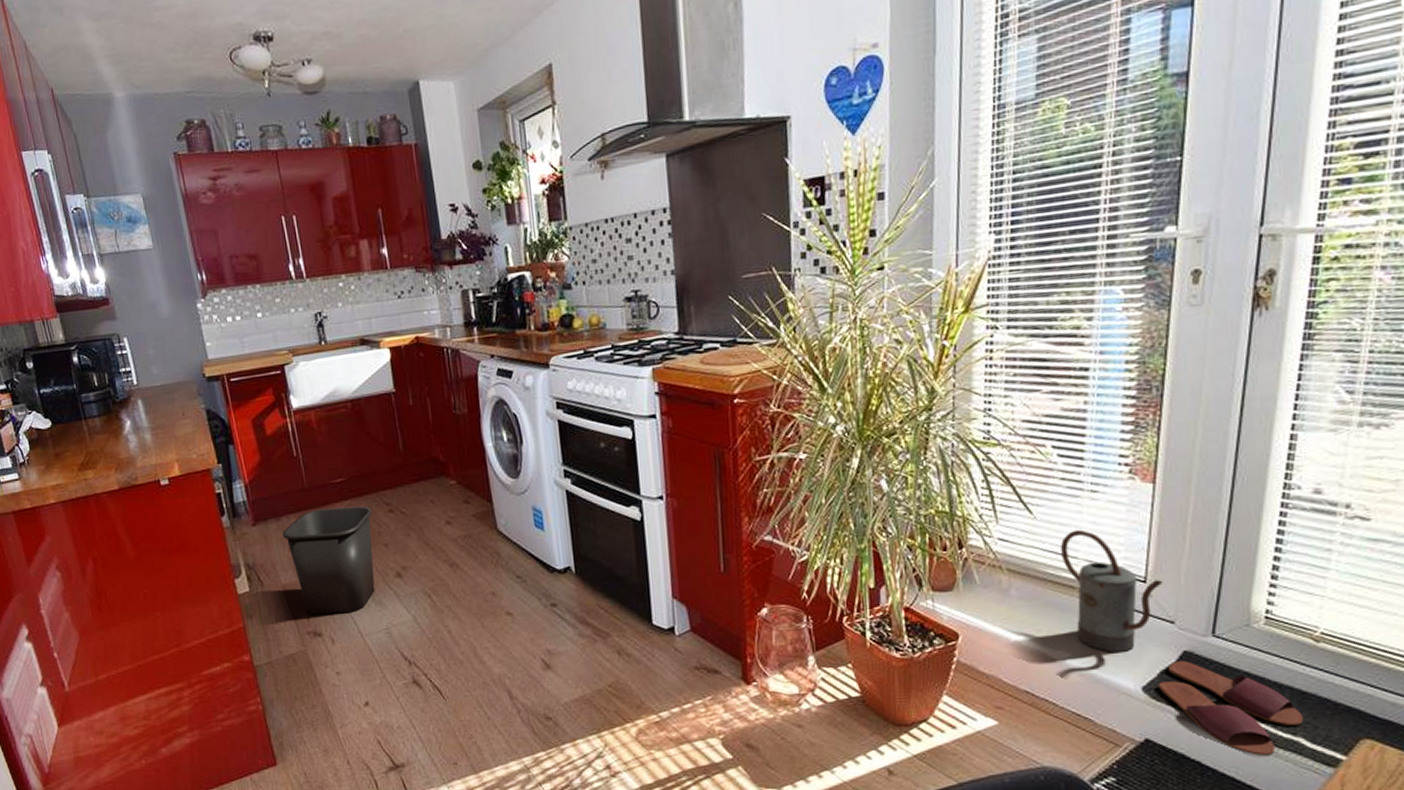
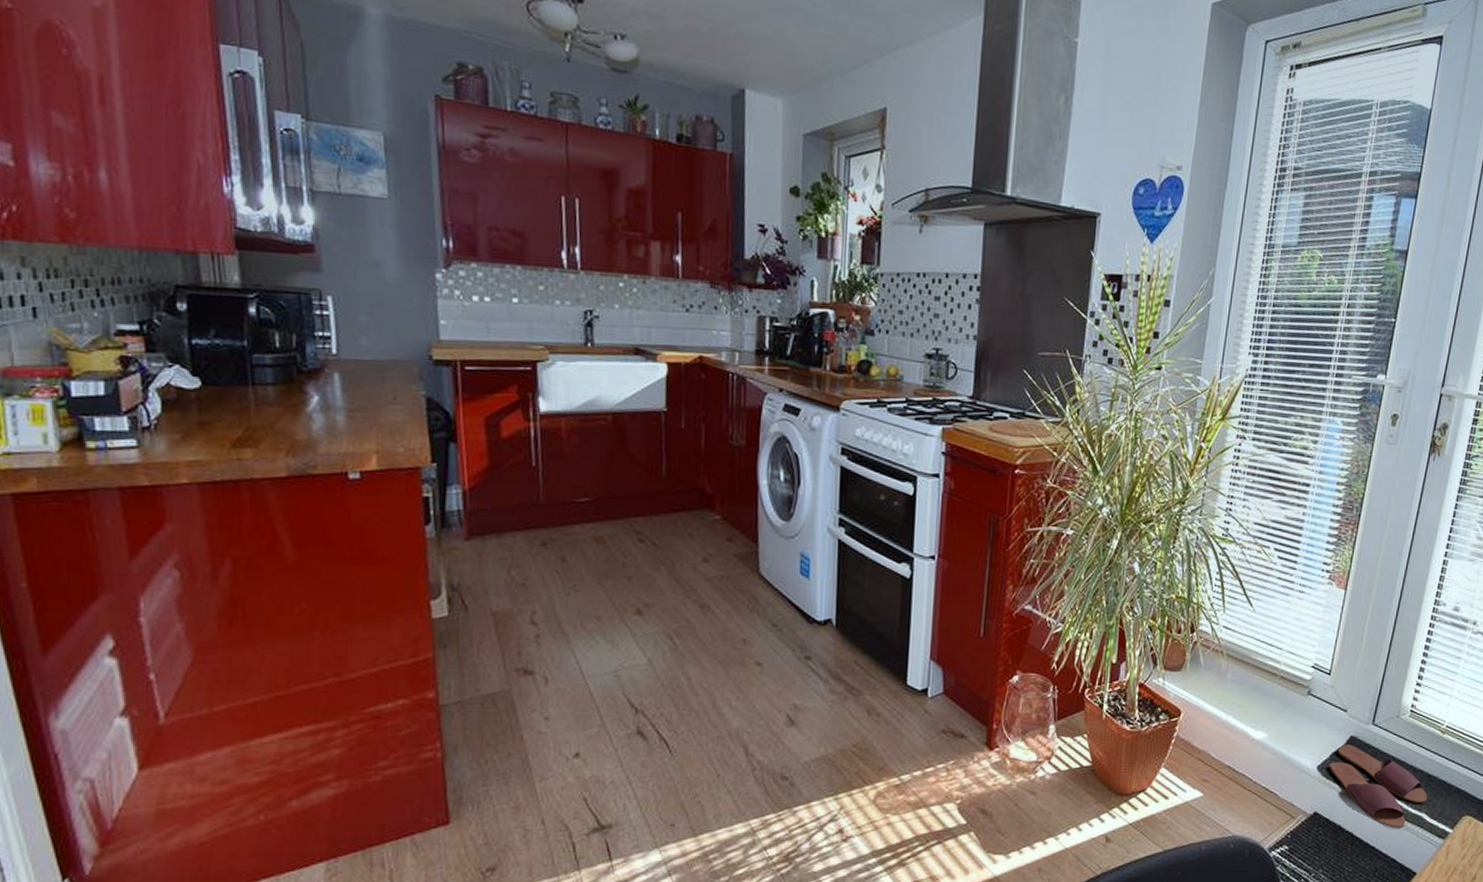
waste bin: present [282,506,375,615] -> none [502,530,618,651]
watering can: present [1061,529,1164,652] -> none [1270,624,1343,734]

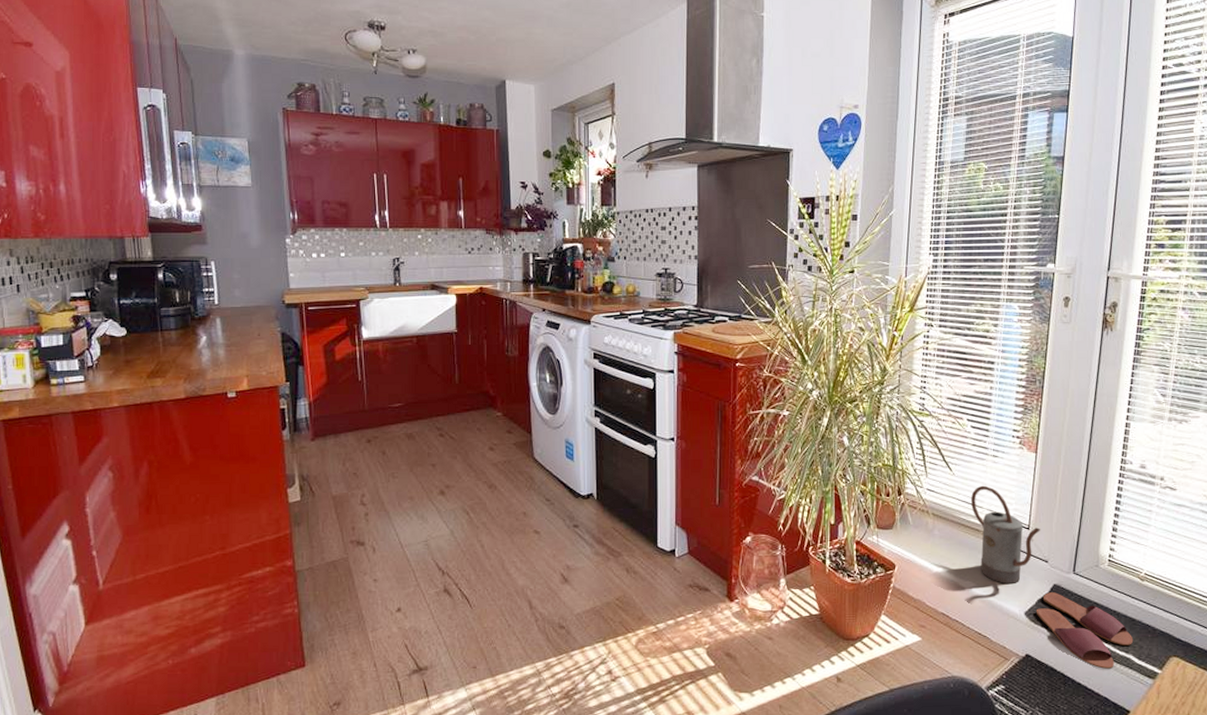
watering can: none [1270,624,1343,734] -> present [971,485,1041,584]

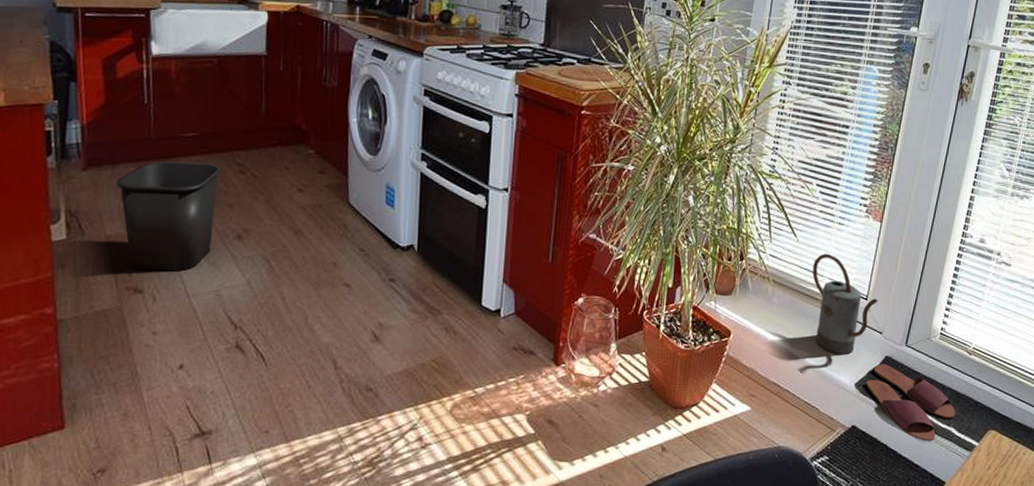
waste bin: none [339,429,424,526] -> present [116,161,221,272]

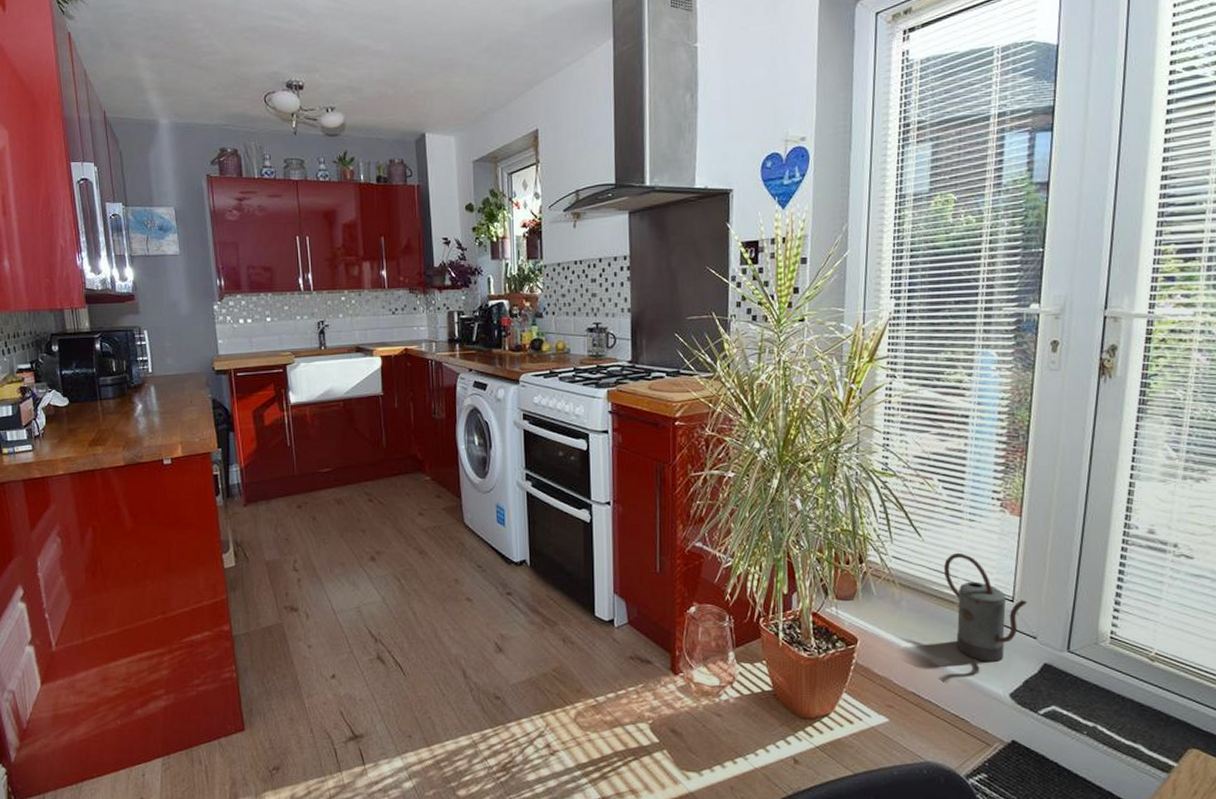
waste bin: present [116,161,221,272] -> none [270,494,353,591]
slippers: present [865,364,956,441] -> none [1023,672,1143,759]

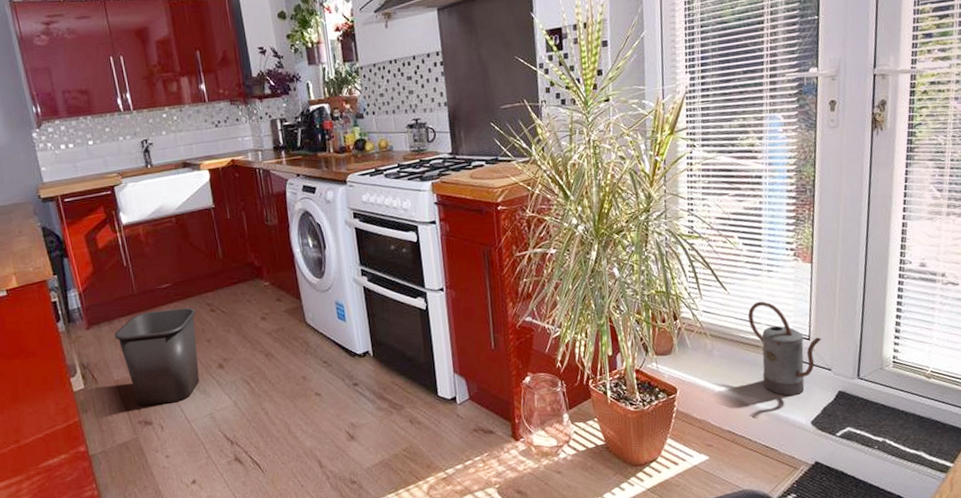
waste bin: none [270,494,353,591] -> present [114,307,200,406]

